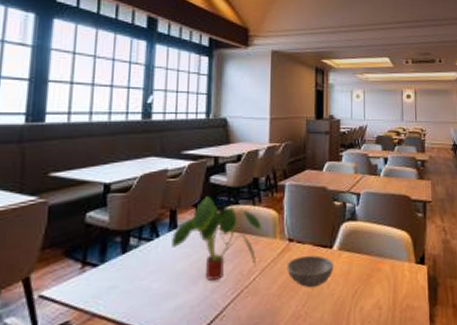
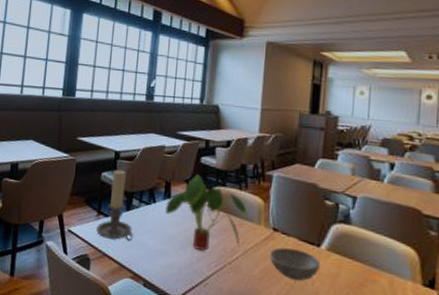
candle holder: none [81,205,133,294] -> present [96,169,134,242]

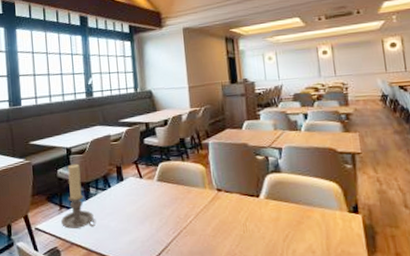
plant: present [165,175,248,251] -> none [120,155,193,222]
soup bowl: present [269,247,321,281] -> none [218,203,263,231]

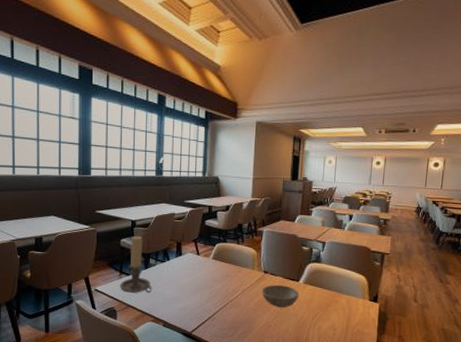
soup bowl: none [218,203,263,231] -> present [261,285,300,308]

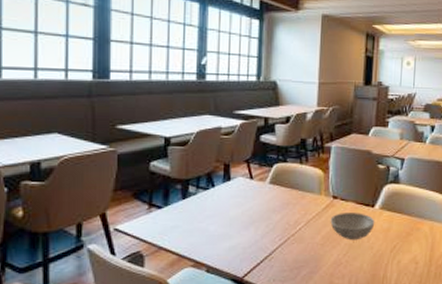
candle holder: present [120,235,153,293] -> none [149,157,193,231]

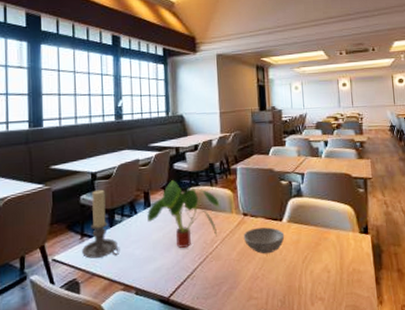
candle holder: none [149,157,193,231] -> present [82,189,120,259]
plant: none [226,153,309,227] -> present [147,180,220,248]

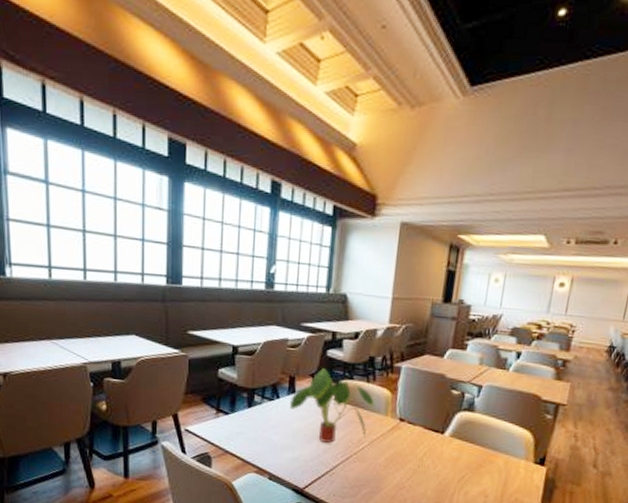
candle holder: present [82,189,120,259] -> none [216,365,257,438]
soup bowl: present [243,227,285,254] -> none [395,436,444,466]

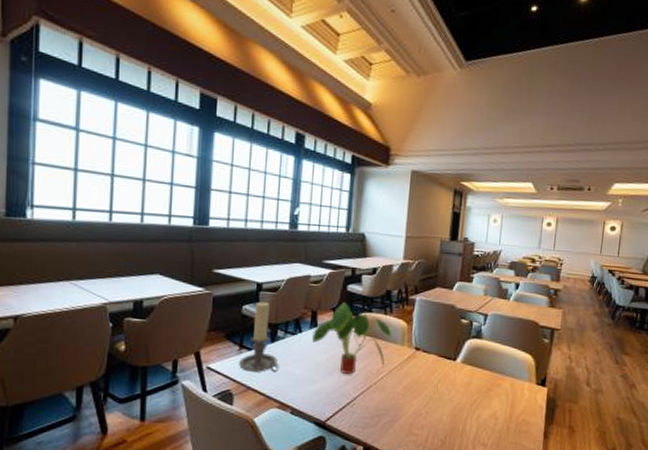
candle holder: none [216,365,257,438] -> present [239,301,280,373]

